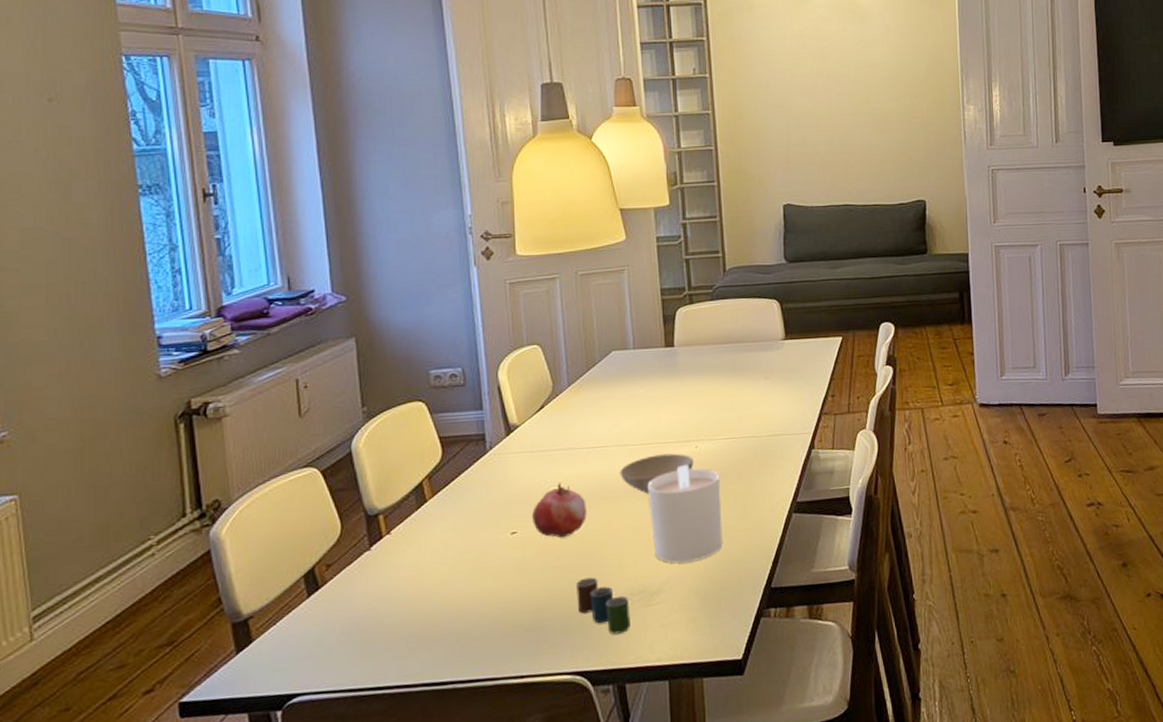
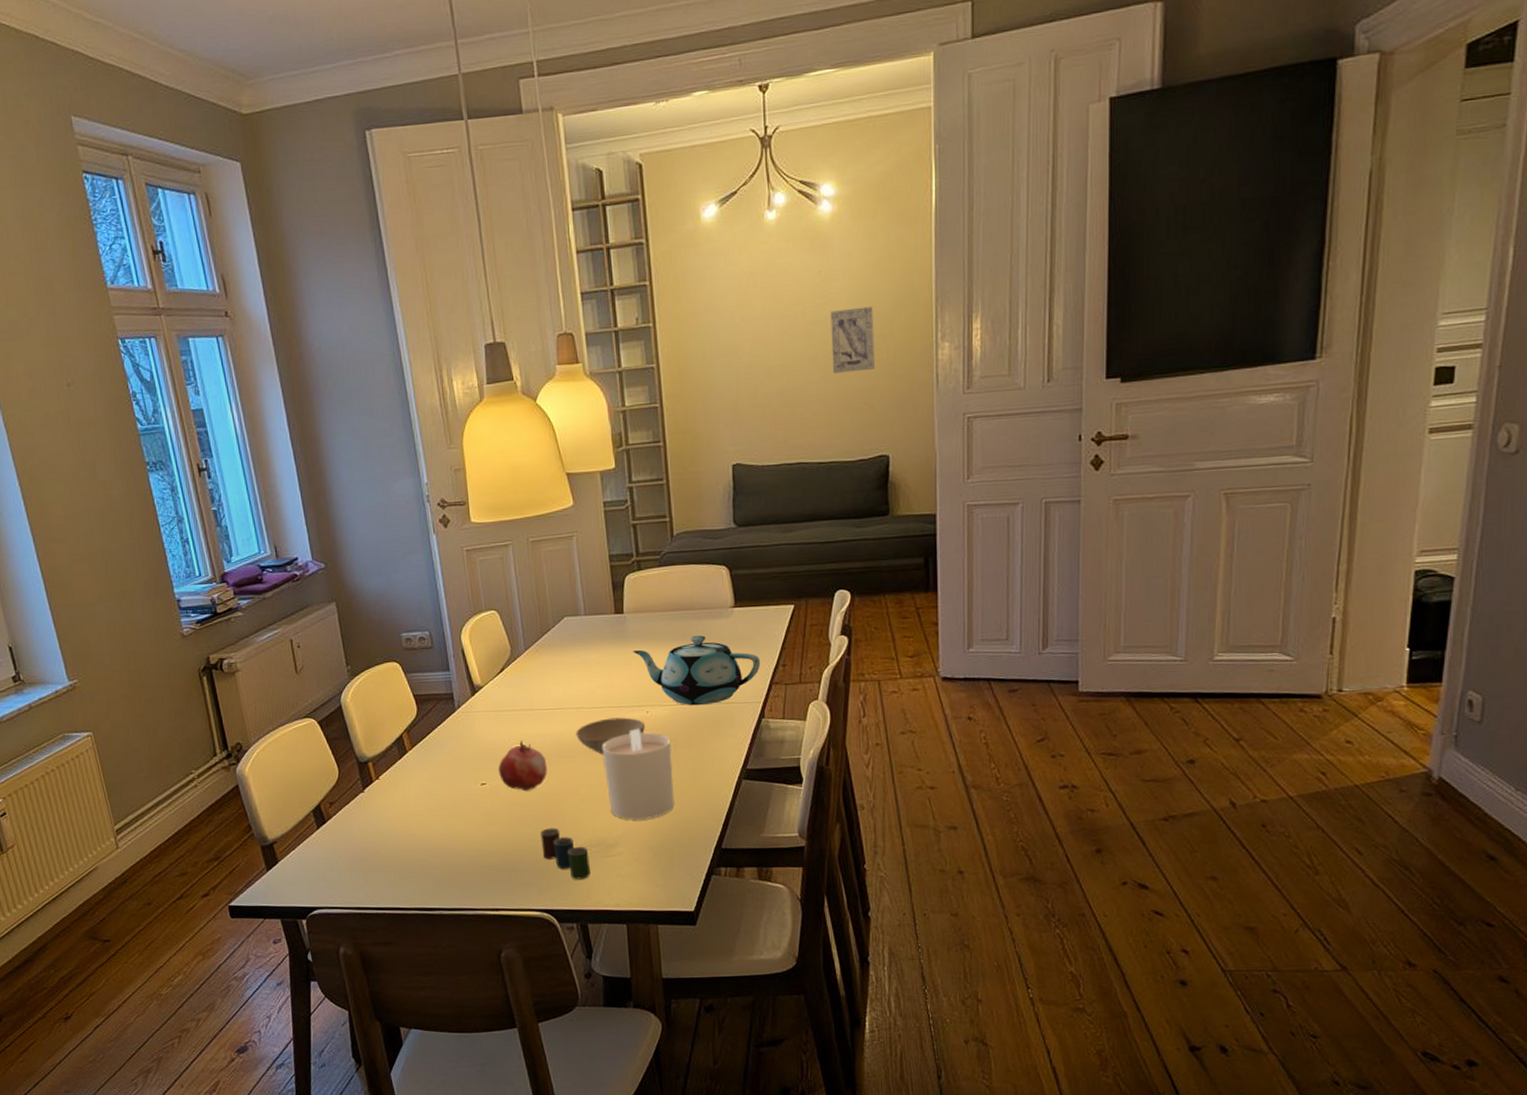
teapot: none [682,368,811,439] -> present [633,635,761,706]
wall art: none [871,71,911,127] -> present [830,306,875,374]

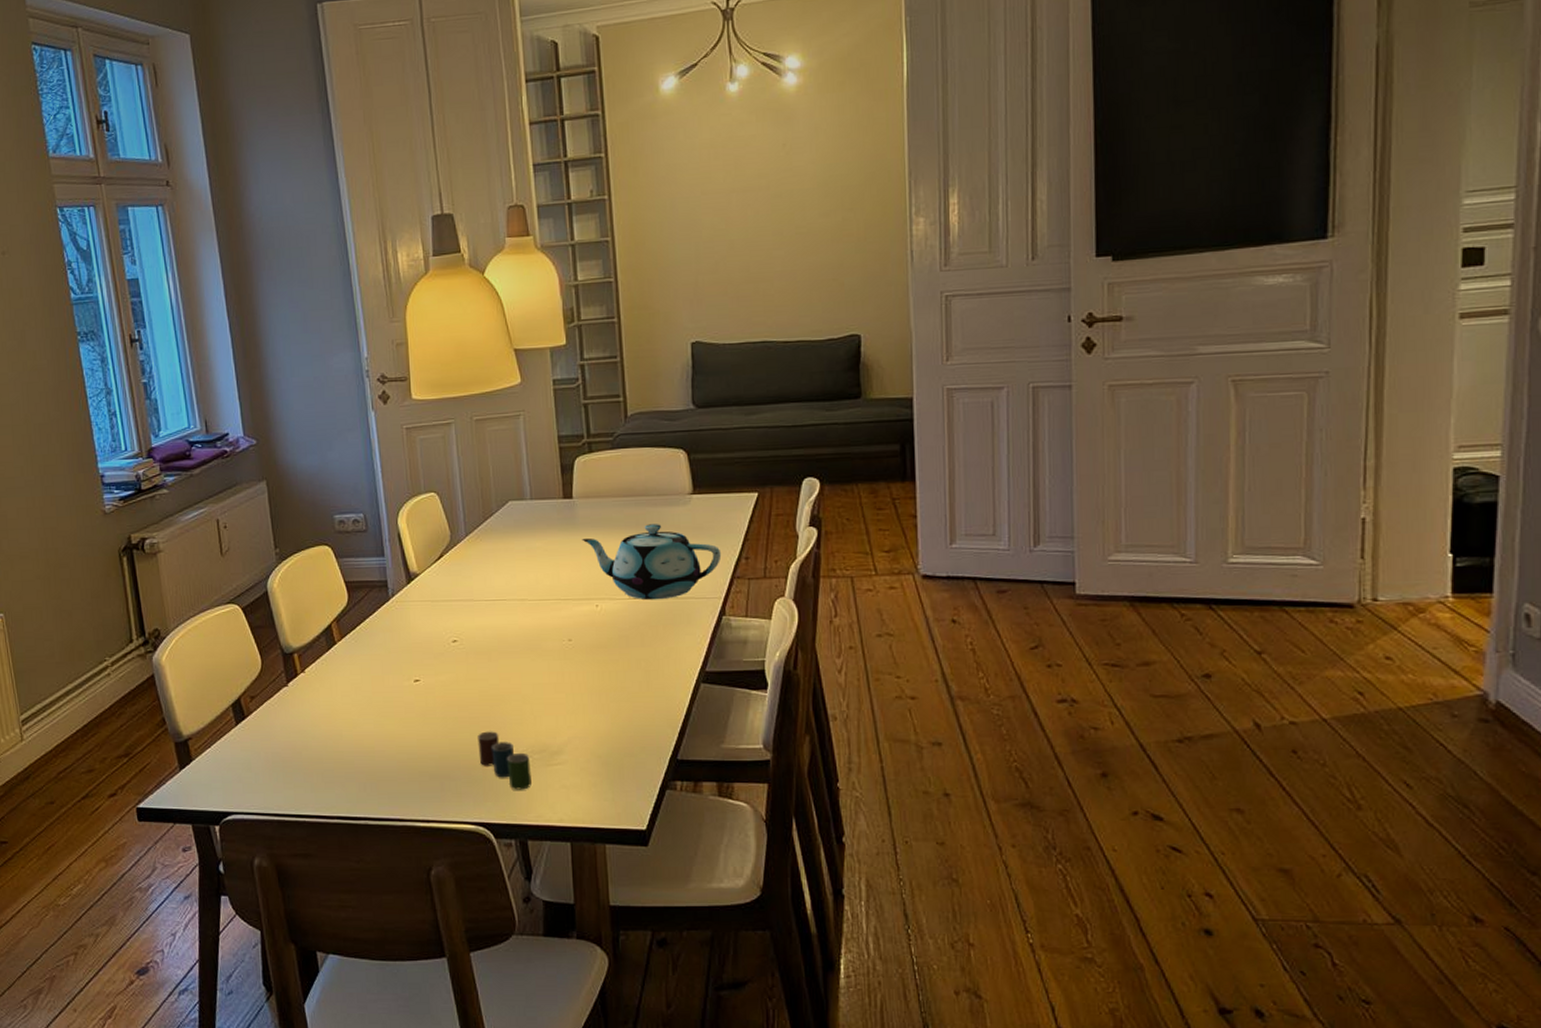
fruit: present [498,740,547,791] -> none [434,633,487,690]
bowl: present [576,717,645,755] -> none [518,611,594,651]
candle: present [602,729,675,820] -> none [546,624,626,724]
wall art: present [830,306,875,374] -> none [796,180,844,249]

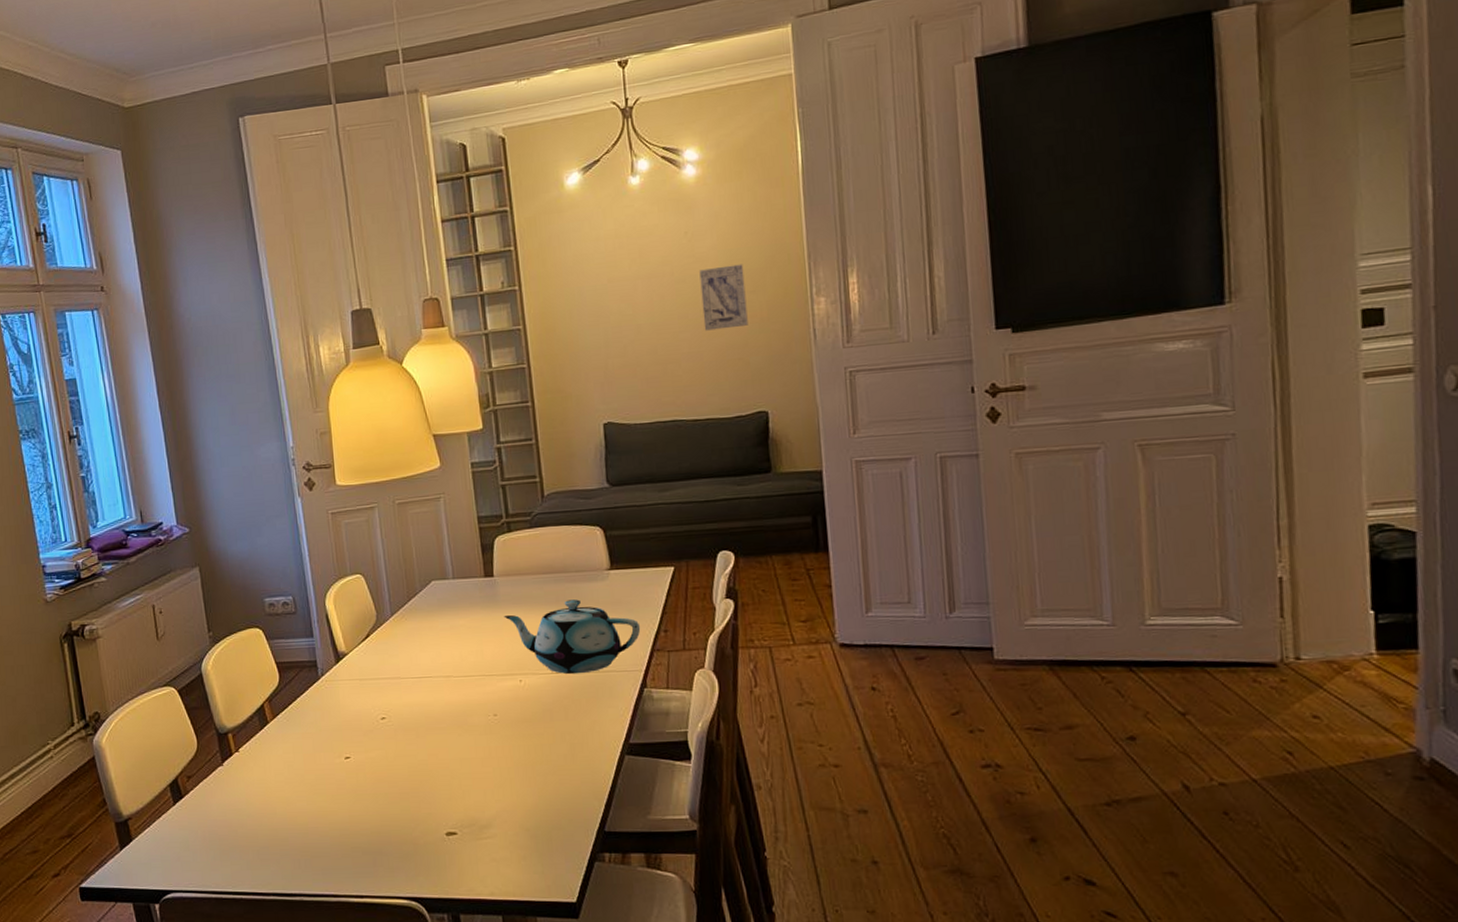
cup: present [478,731,531,790] -> none [408,806,462,864]
wall art: none [796,180,844,249] -> present [699,264,748,331]

